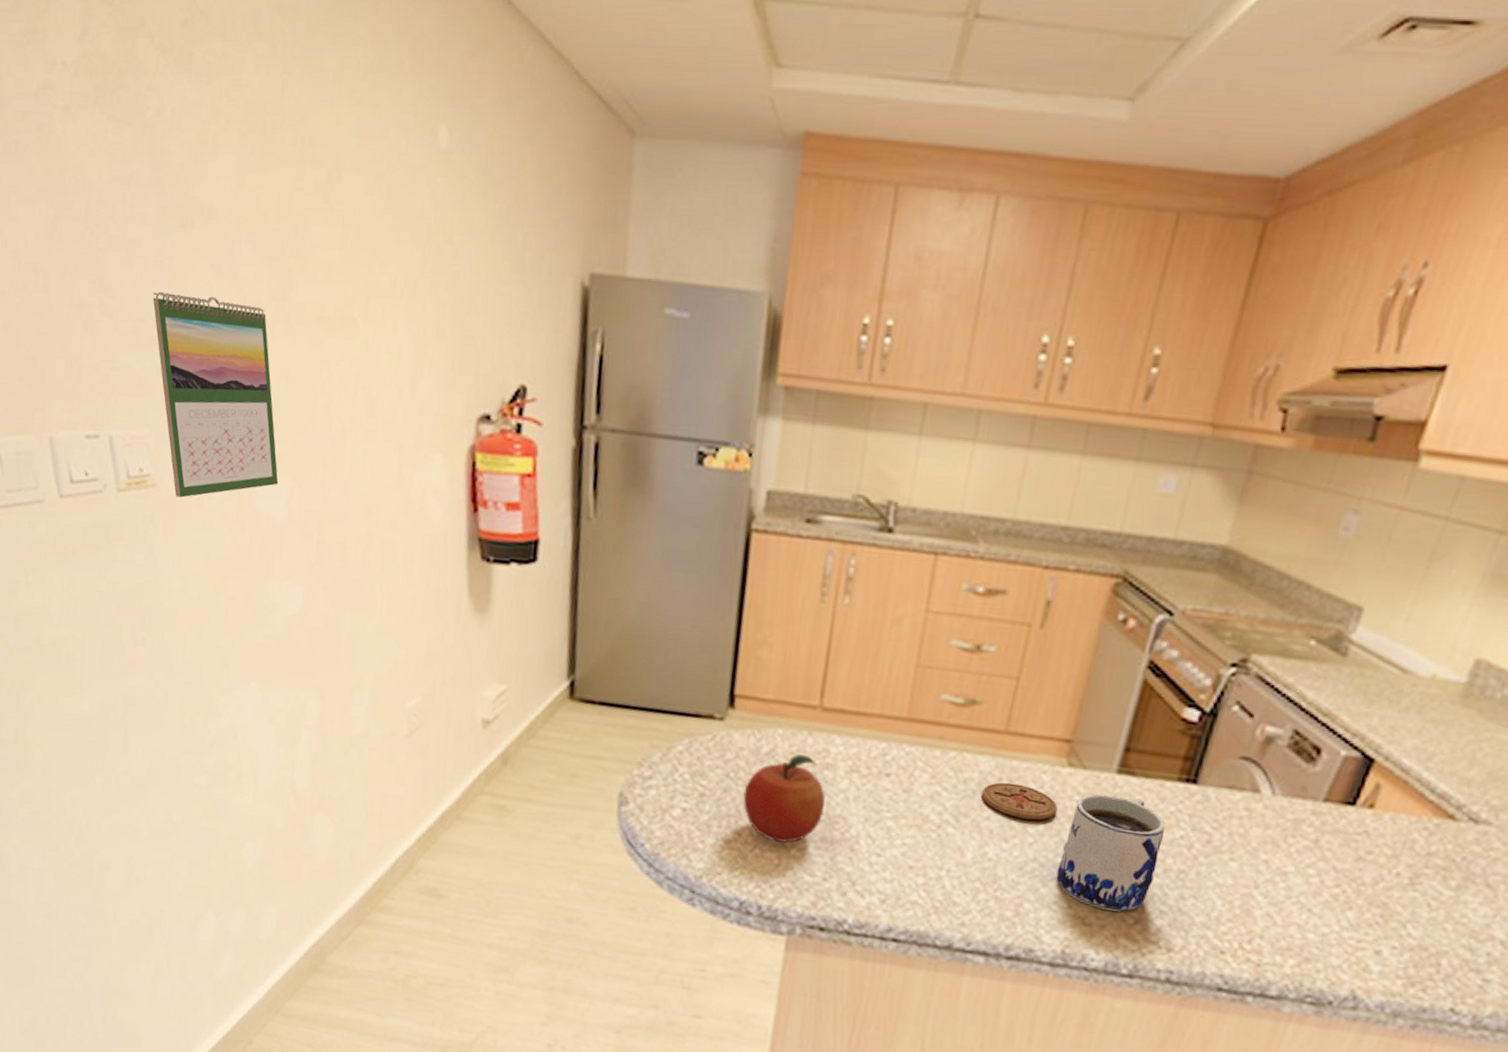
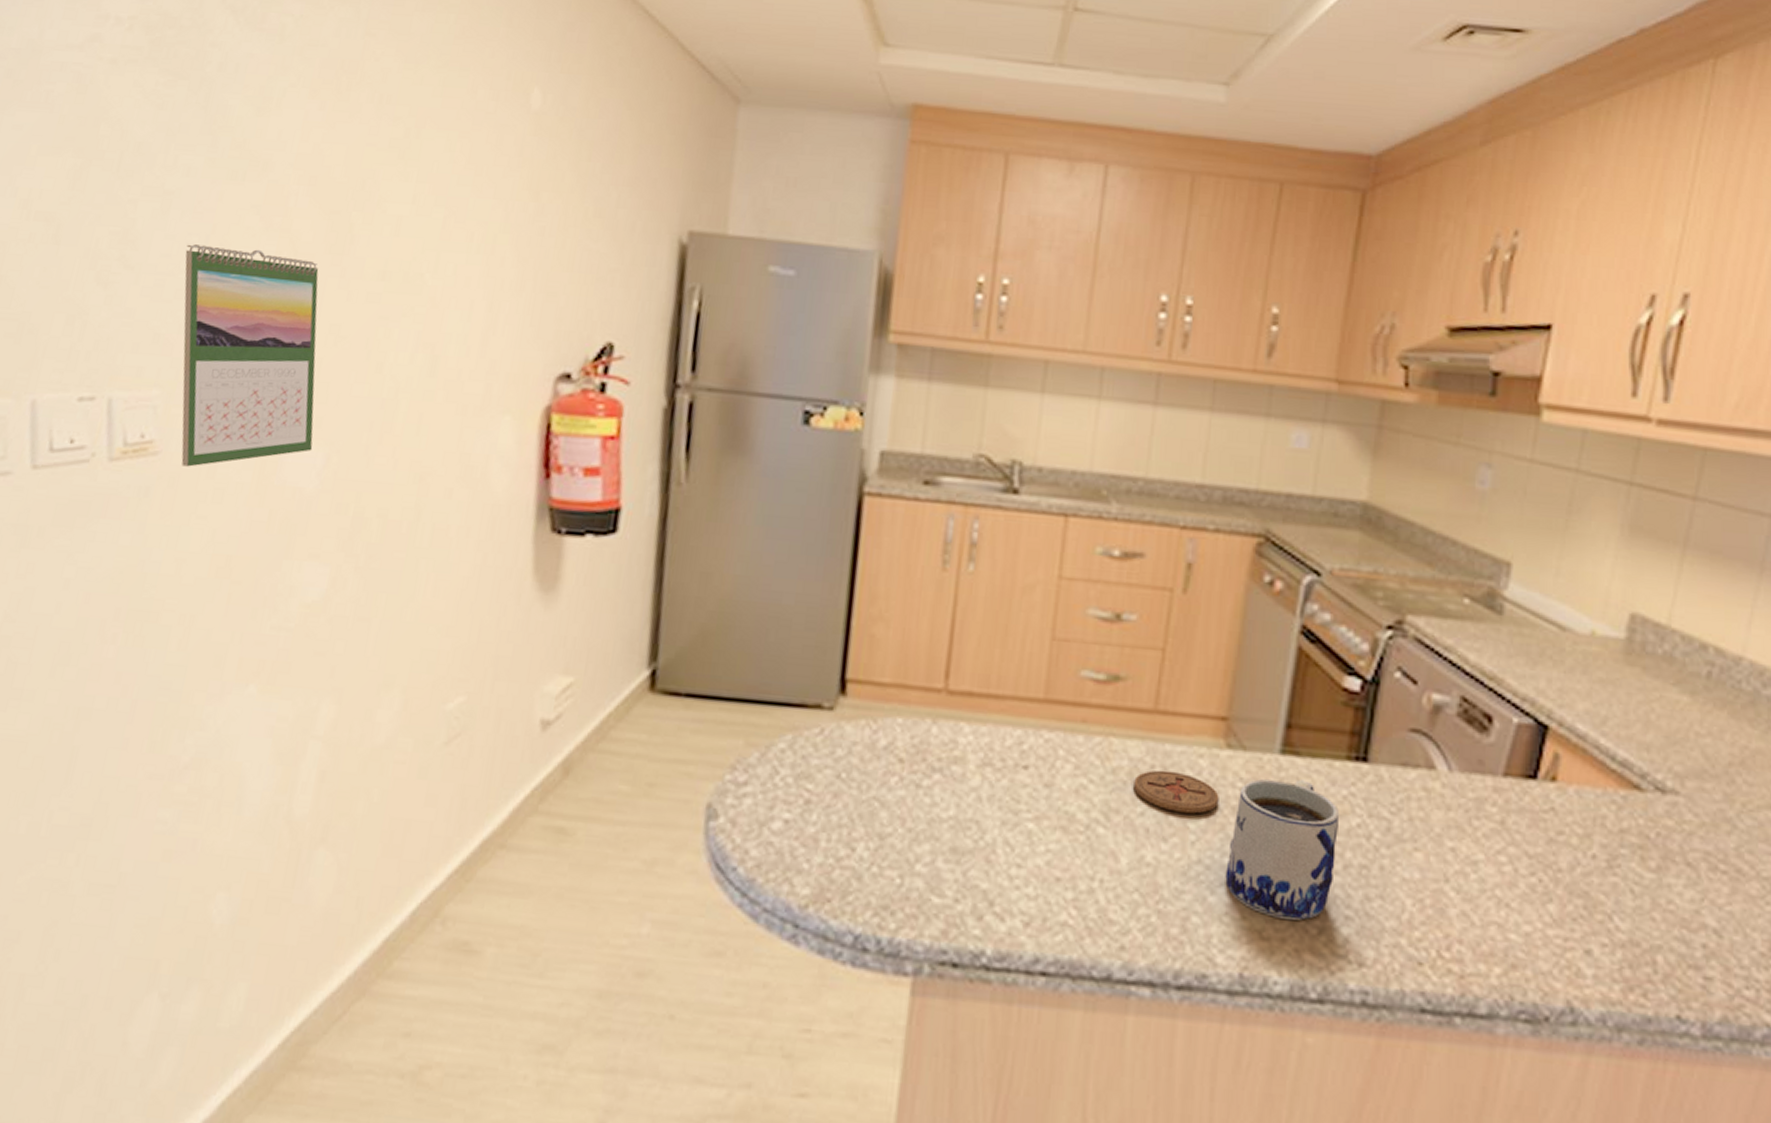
fruit: present [743,754,826,843] -> none [857,747,955,858]

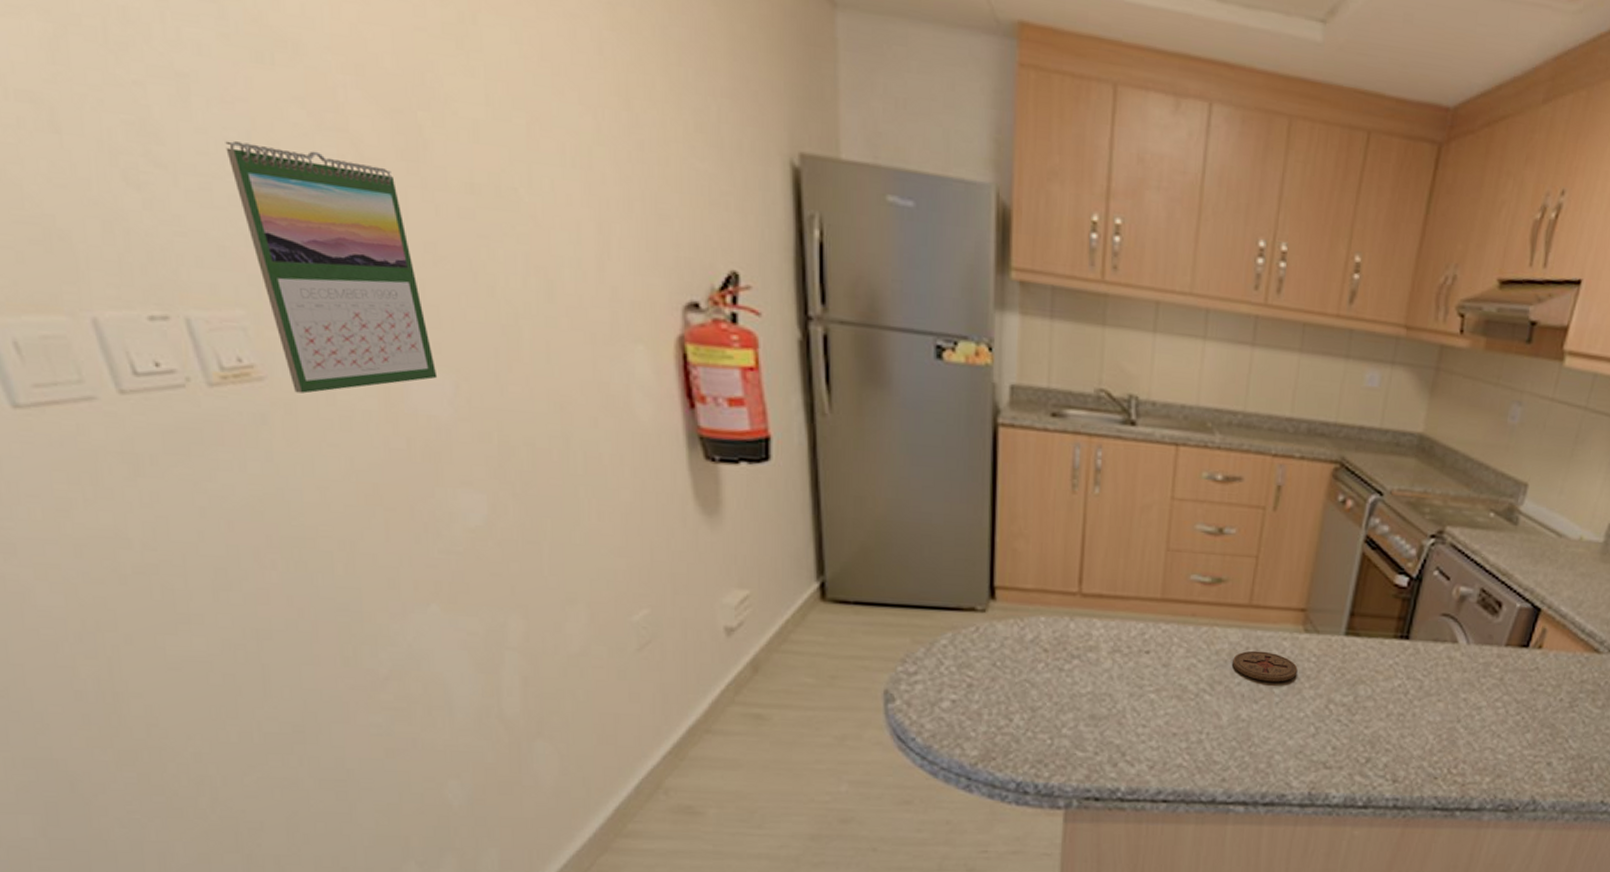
mug: present [1225,779,1339,920] -> none [1300,654,1386,754]

